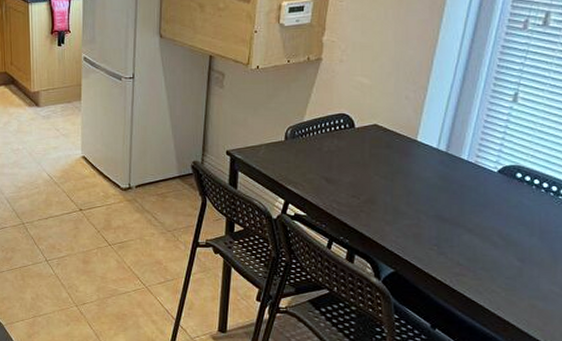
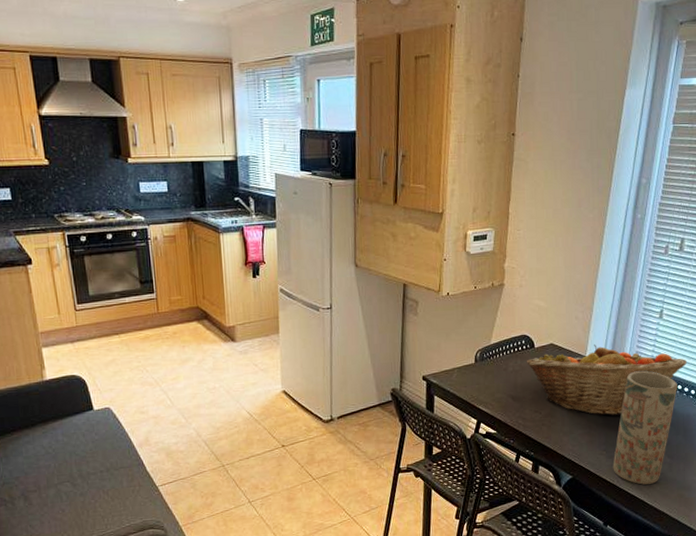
fruit basket: none [344,128,547,209] -> present [526,345,687,416]
vase: none [445,161,535,289] -> present [613,371,678,485]

